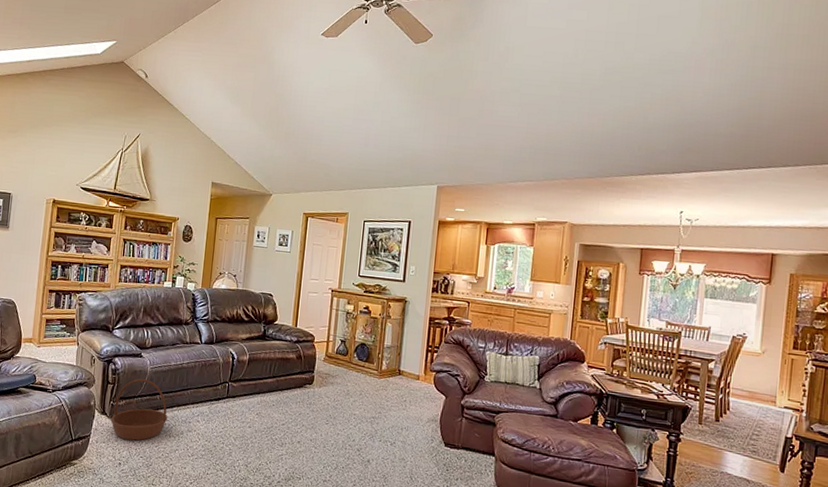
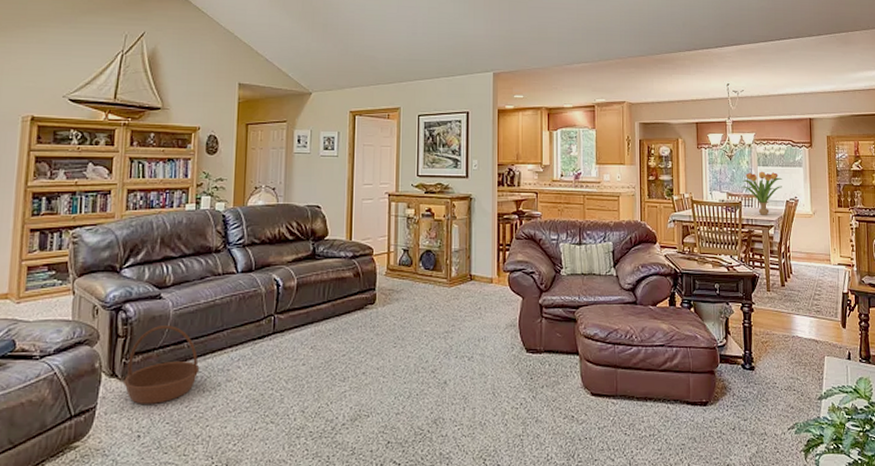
flower arrangement: none [683,303,732,349] -> present [741,171,783,215]

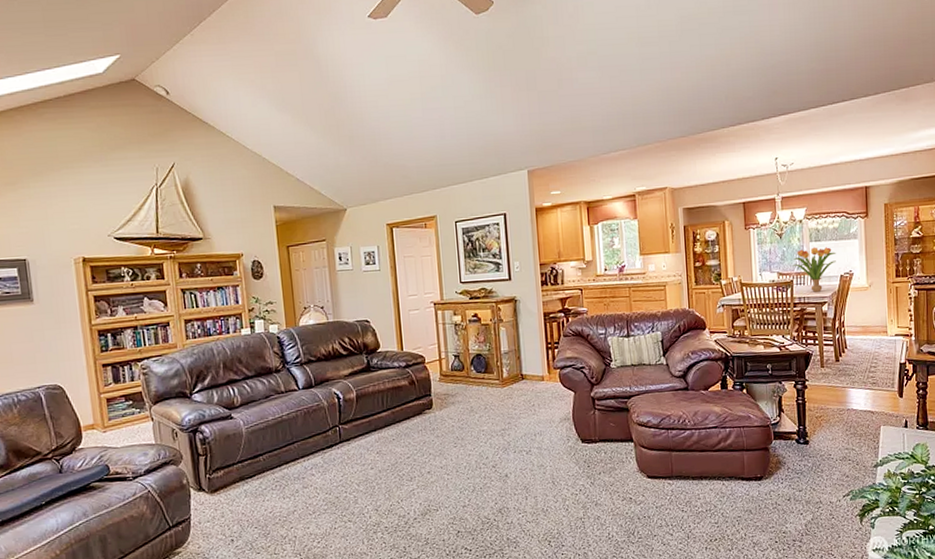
basket: present [124,325,200,404] -> none [211,442,278,513]

